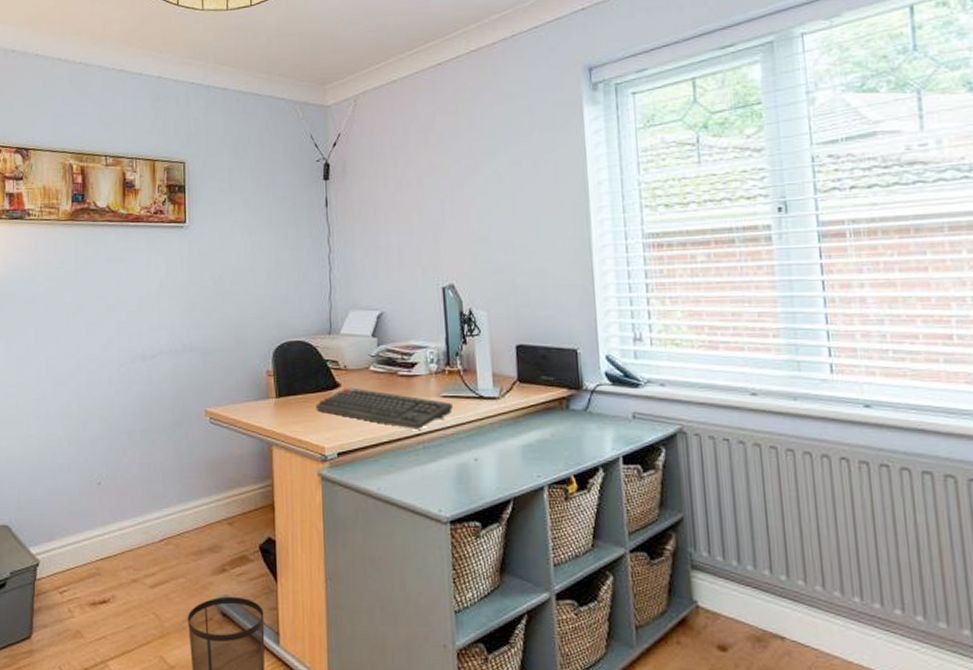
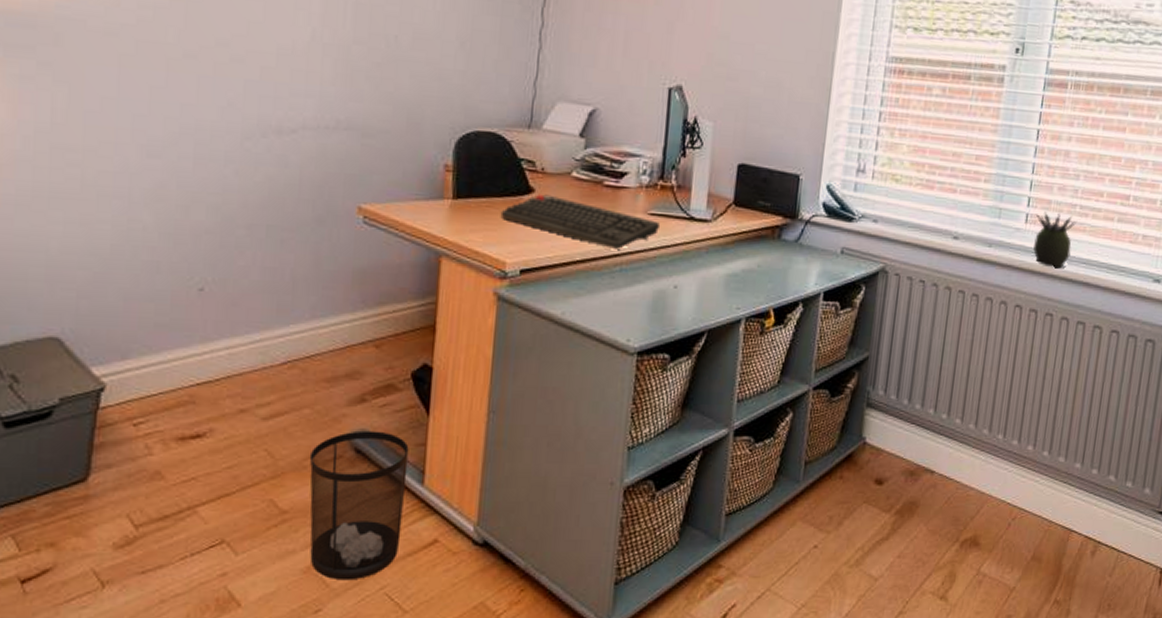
succulent plant: none [842,360,894,417] -> present [1033,211,1076,269]

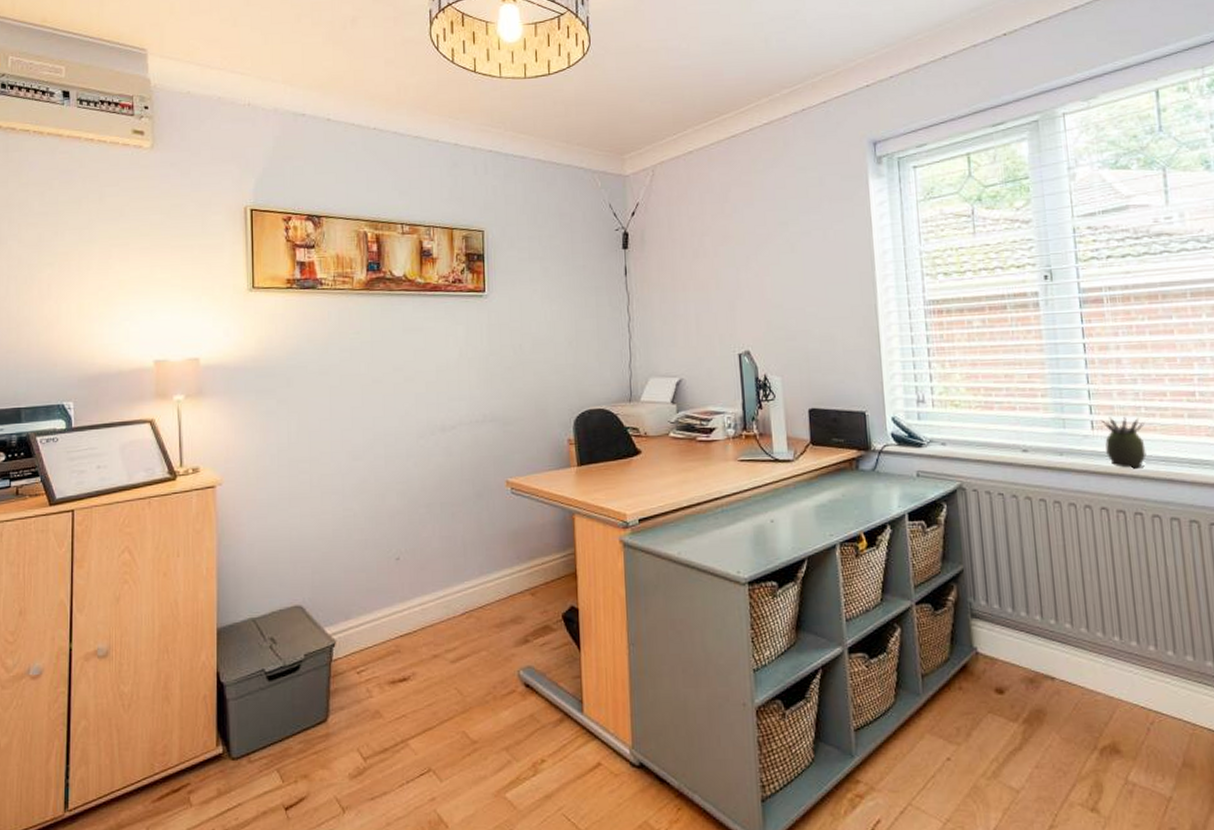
waste bin: present [309,430,409,581] -> none [489,667,570,803]
computer keyboard: present [500,194,661,249] -> none [616,454,751,494]

